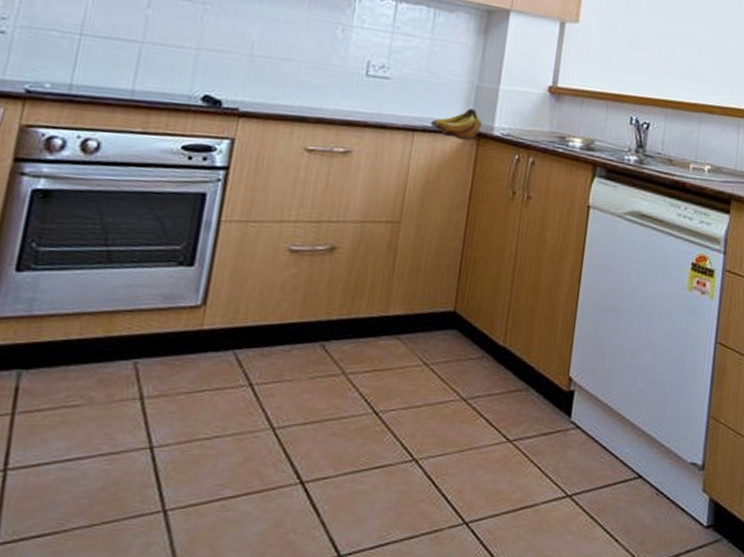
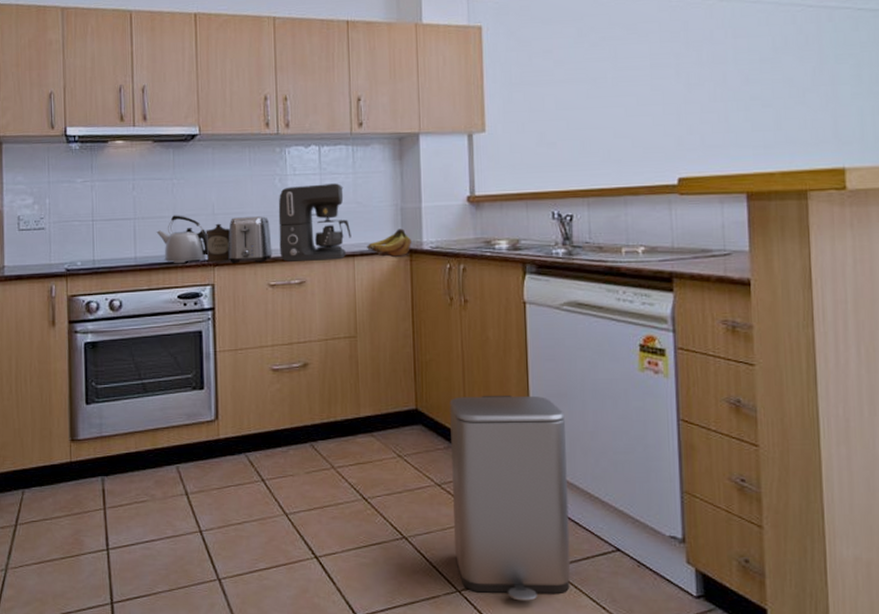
kettle: none [169,47,238,109] -> present [156,215,207,264]
canister: none [231,66,269,115] -> present [205,223,231,263]
toaster: none [260,63,321,122] -> present [228,216,272,265]
coffee maker: none [326,40,416,133] -> present [278,183,351,262]
pedal bin: none [468,301,611,534] -> present [450,394,571,601]

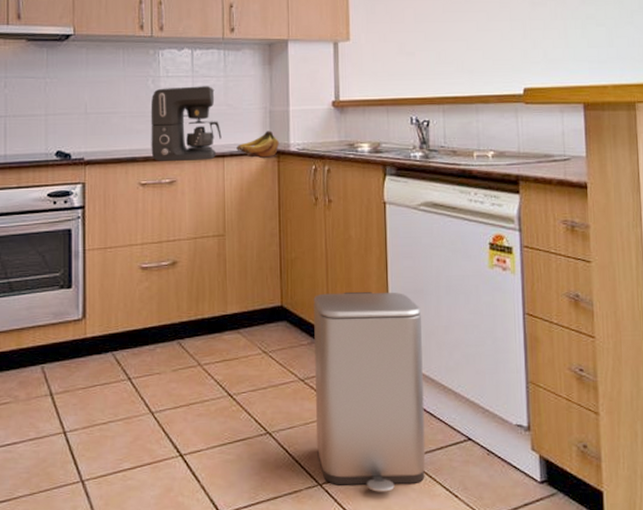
kettle: present [156,215,207,264] -> none [27,113,79,162]
canister: present [205,223,231,263] -> none [77,122,102,162]
toaster: present [228,216,272,265] -> none [100,116,144,164]

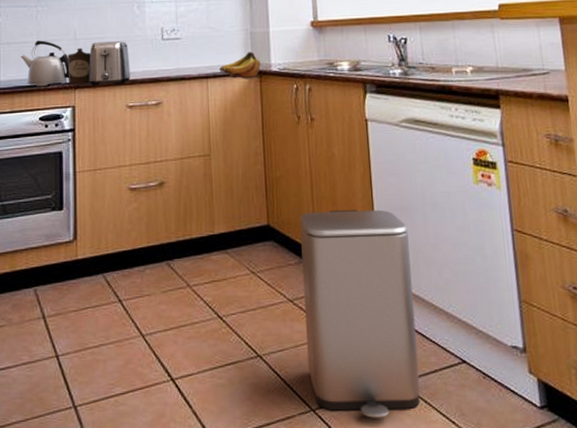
kettle: none [27,113,79,162] -> present [20,40,69,87]
canister: none [77,122,102,162] -> present [67,48,91,86]
toaster: none [100,116,144,164] -> present [89,41,131,87]
coffee maker: present [150,86,222,161] -> none [136,10,205,84]

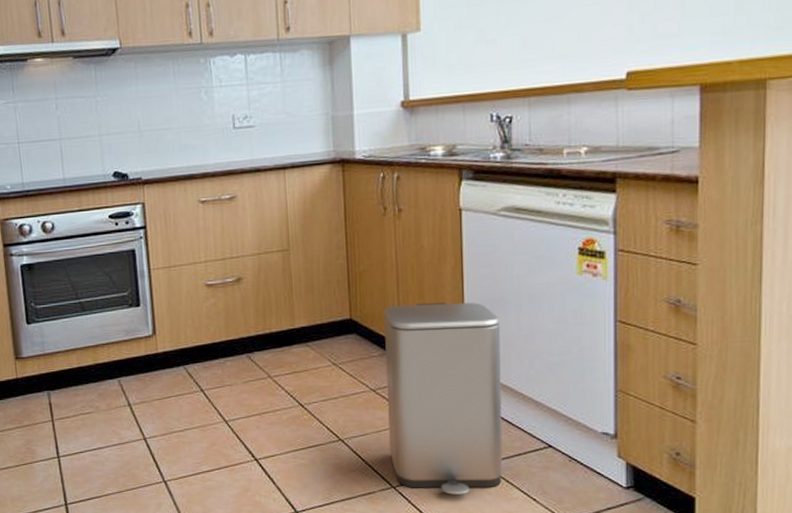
kettle: present [20,40,69,87] -> none [83,133,136,184]
canister: present [67,48,91,86] -> none [132,140,160,182]
toaster: present [89,41,131,87] -> none [156,131,202,182]
fruit: present [219,52,261,79] -> none [298,138,343,169]

